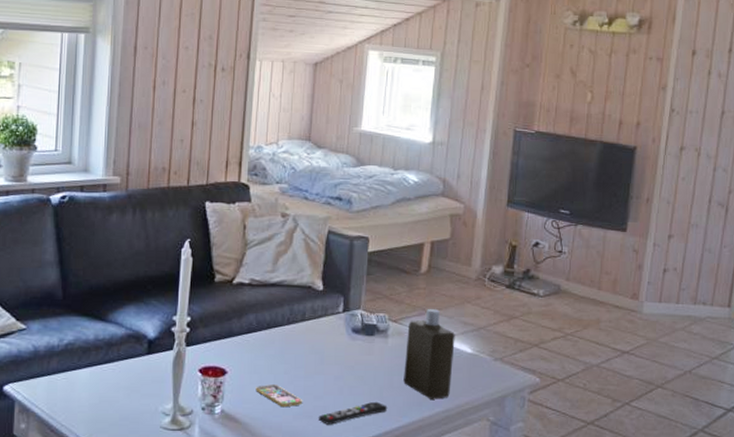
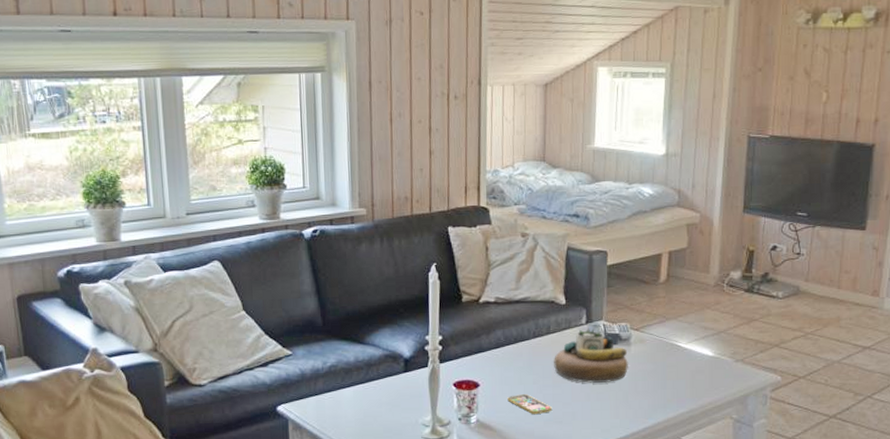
decorative bowl: none [307,316,385,376] -> present [554,328,628,383]
remote control: present [318,401,388,425] -> none [567,405,634,429]
bottle: present [403,308,455,399] -> none [647,315,696,401]

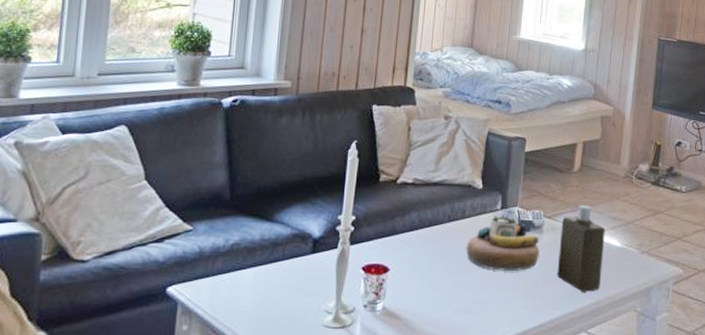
smartphone: present [507,394,553,415] -> none [416,281,462,303]
bottle: none [647,315,696,401] -> present [557,204,605,292]

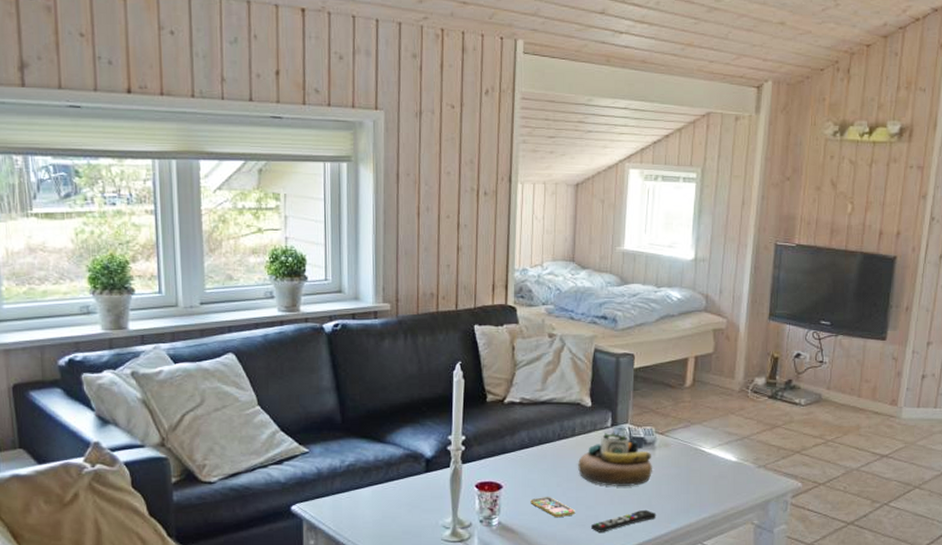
smartphone: none [416,281,462,303] -> present [530,497,576,518]
remote control: none [476,295,542,319] -> present [590,509,657,532]
bottle: present [557,204,605,292] -> none [671,420,720,506]

